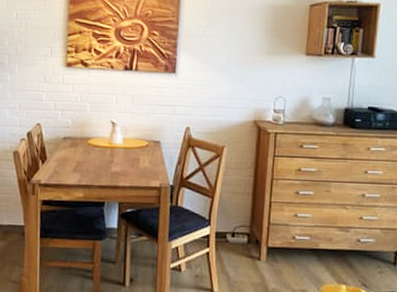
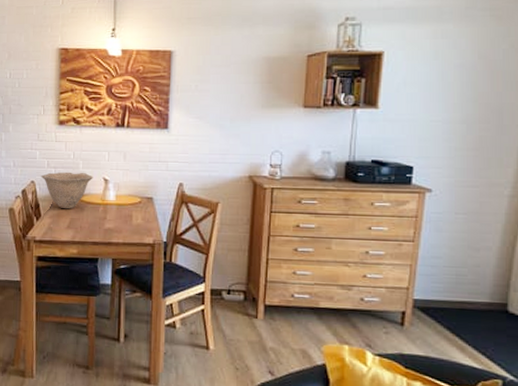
bowl: none [47,115,101,153] -> present [41,172,93,210]

